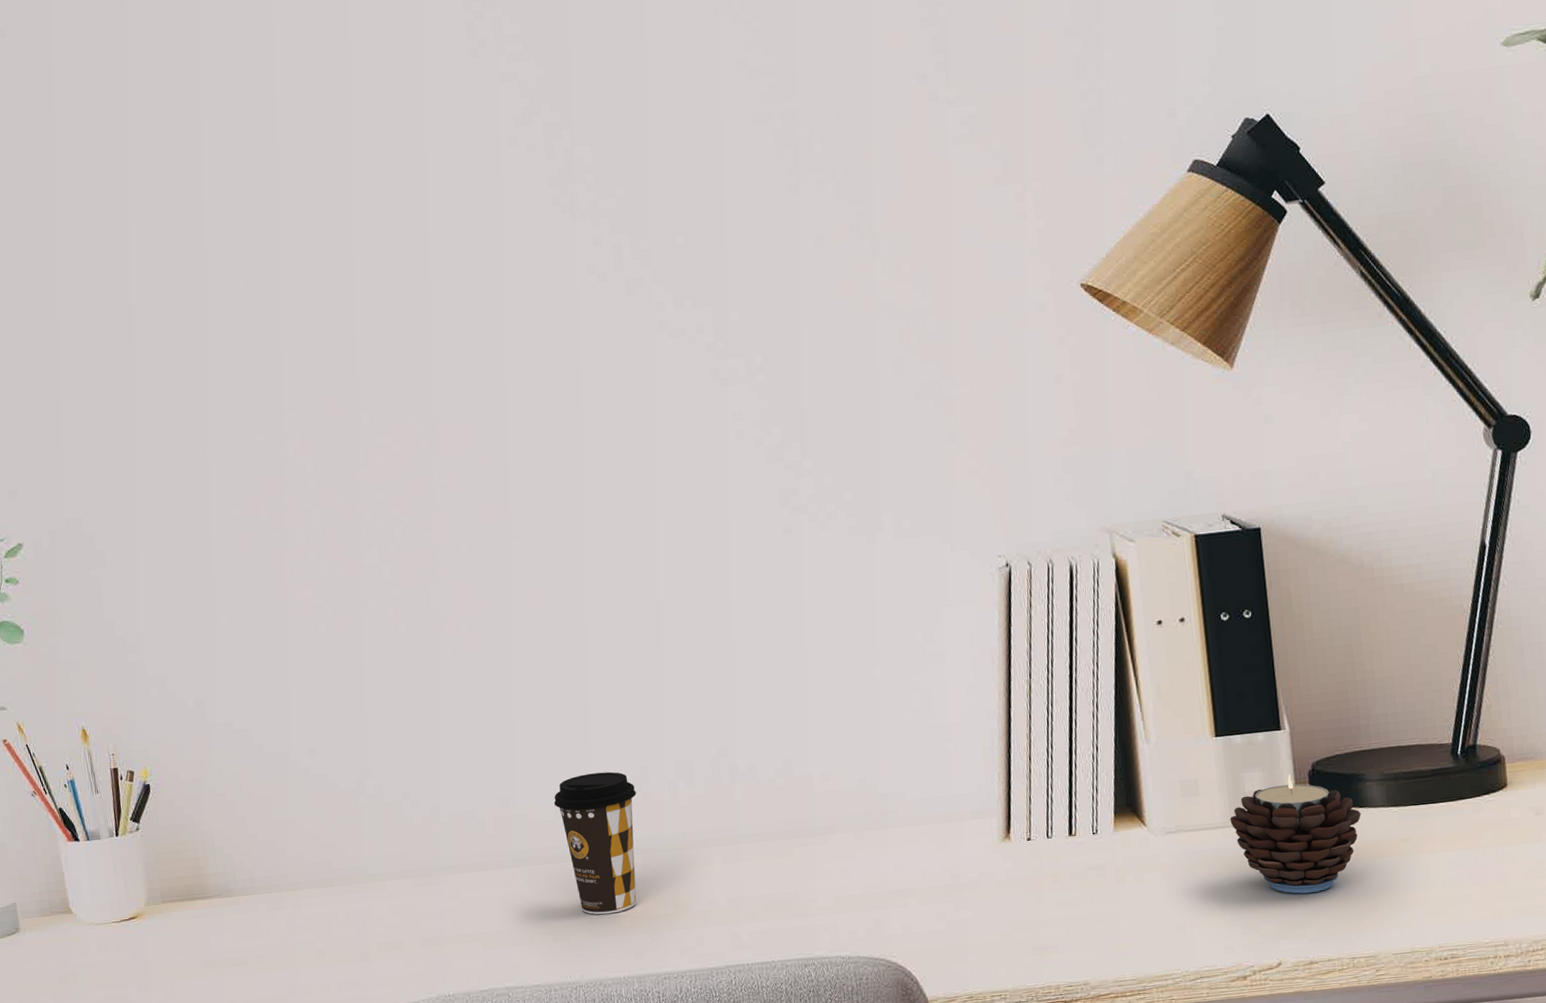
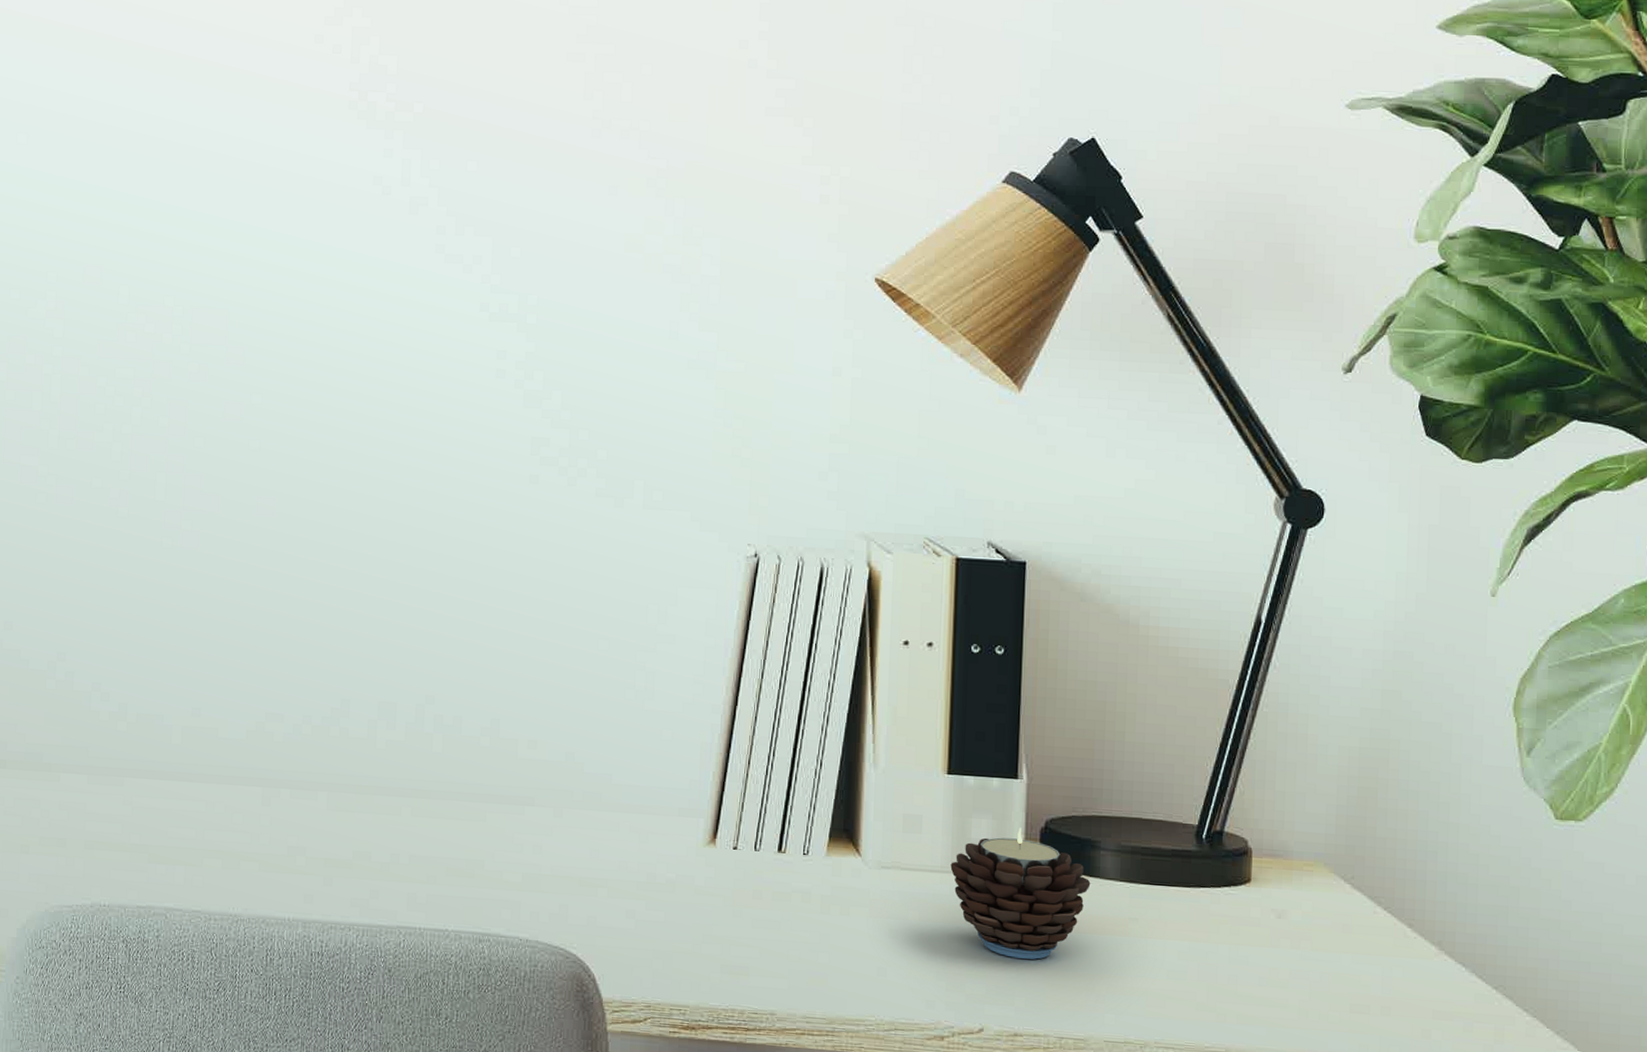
coffee cup: present [554,771,637,915] -> none [246,697,334,849]

